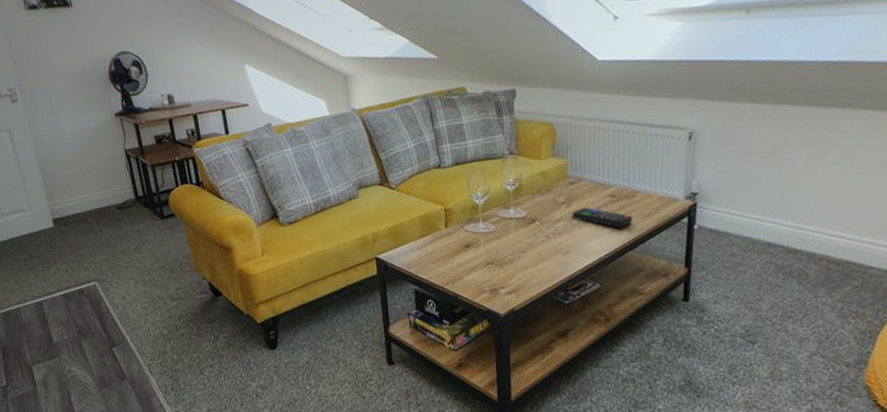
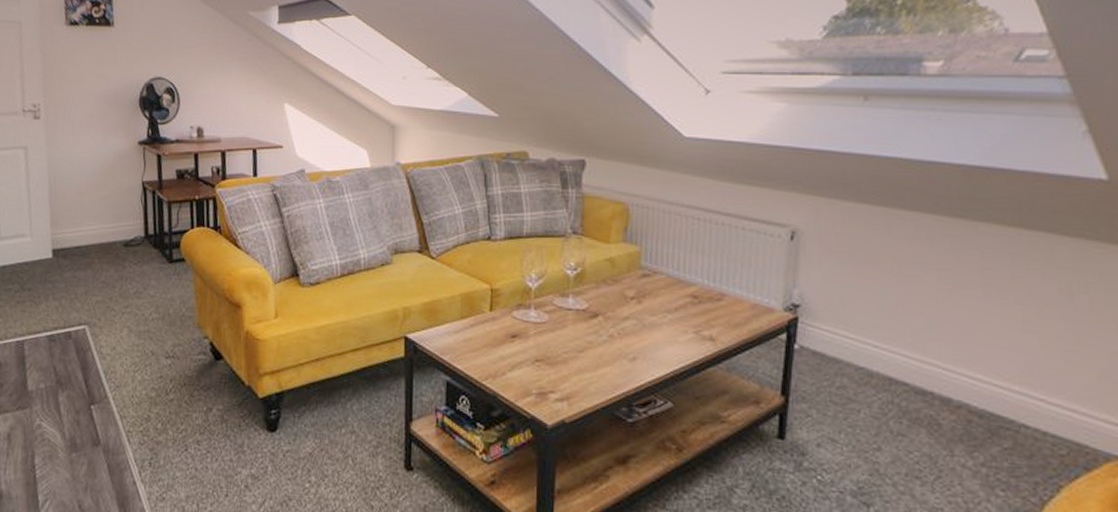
remote control: present [572,207,633,228] -> none [643,307,718,336]

